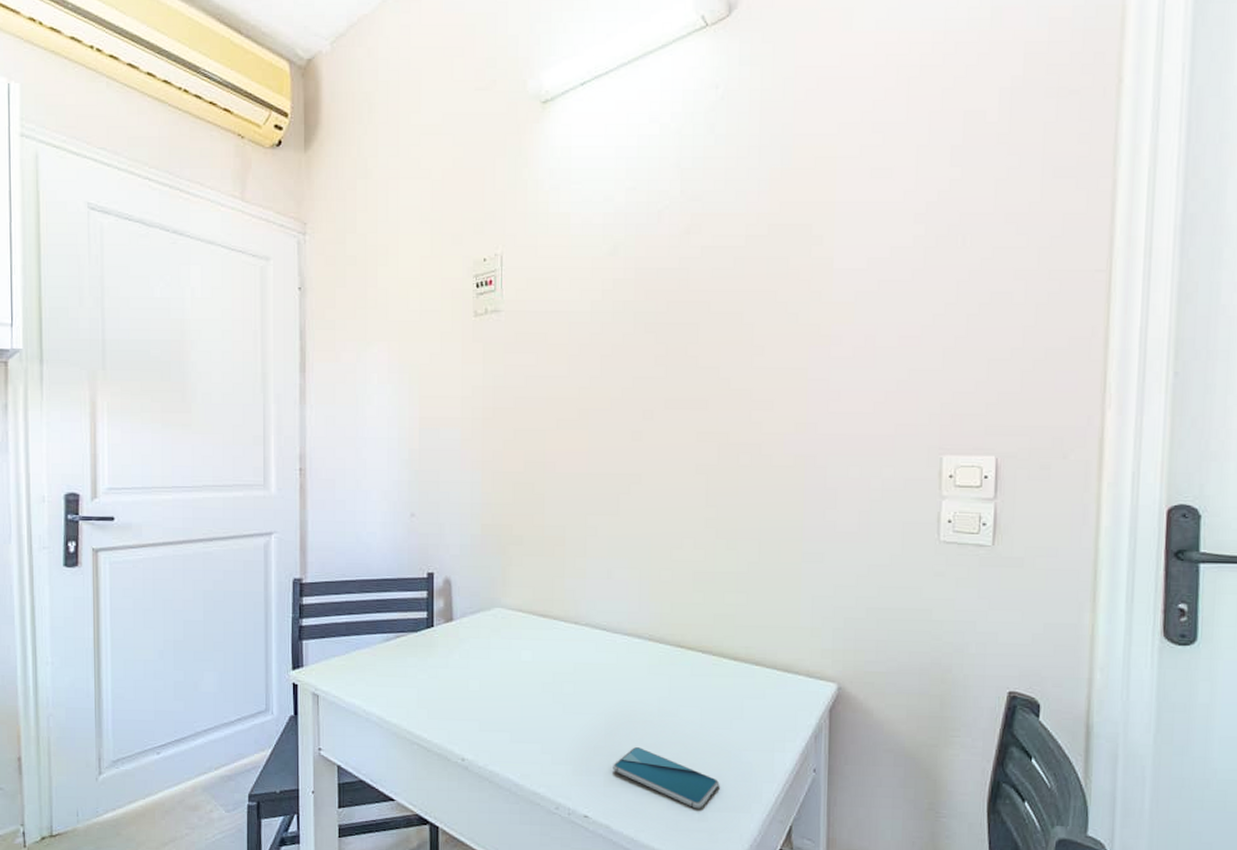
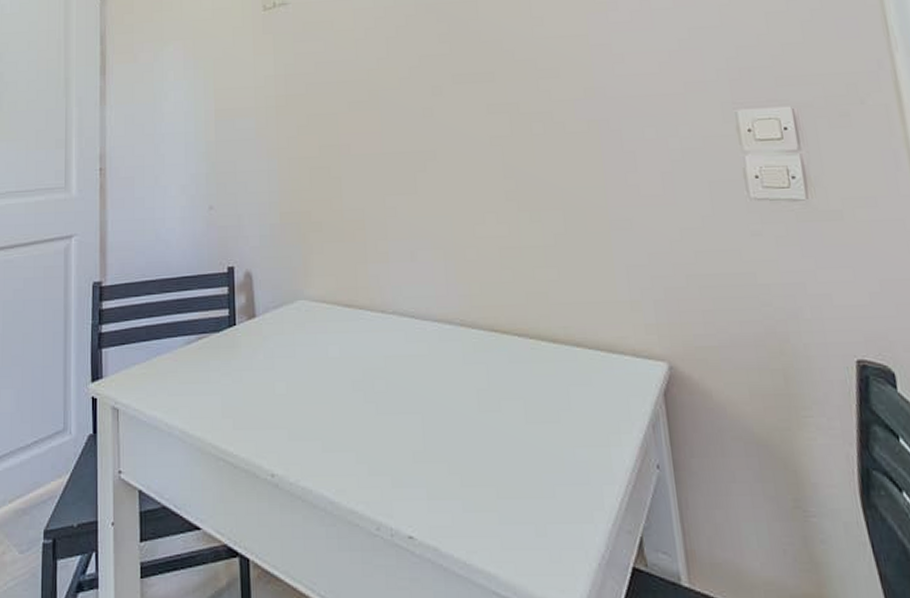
smartphone: present [613,747,720,809] -> none [435,450,555,522]

